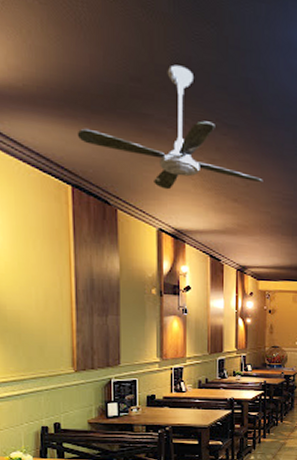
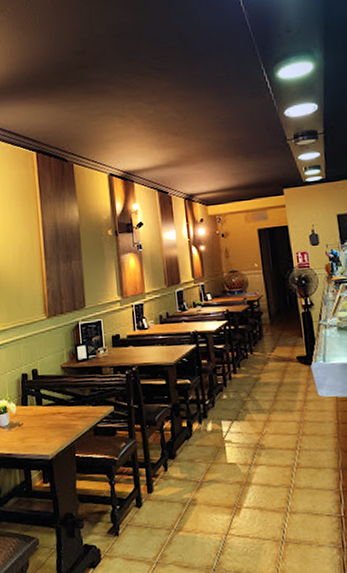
ceiling fan: present [77,65,262,190] -> none [38,31,199,138]

